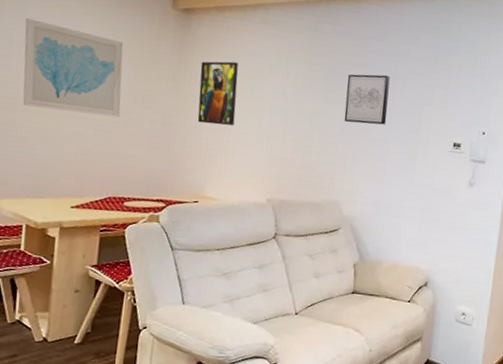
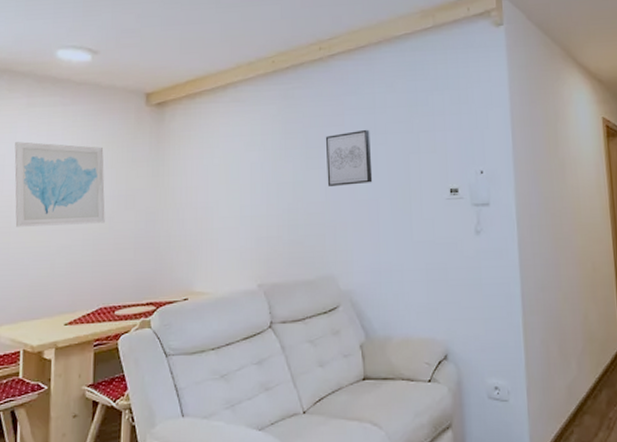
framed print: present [197,61,239,126] -> none [178,146,216,214]

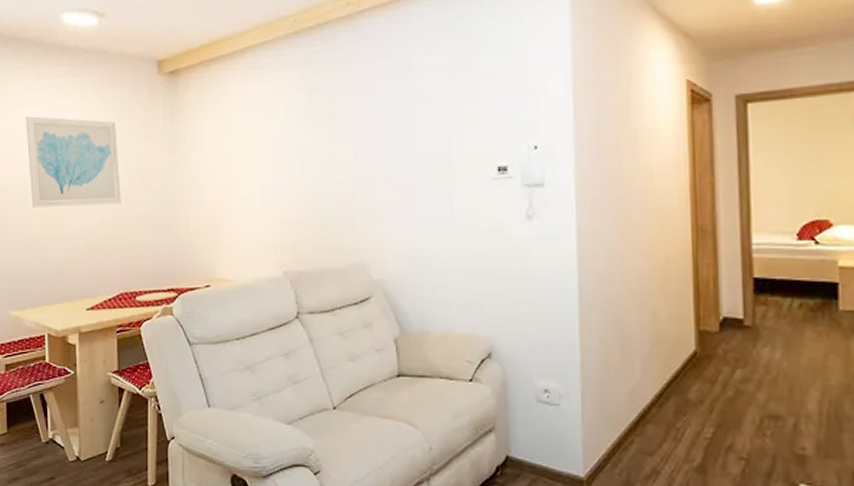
wall art: present [325,129,373,186] -> none [354,98,409,164]

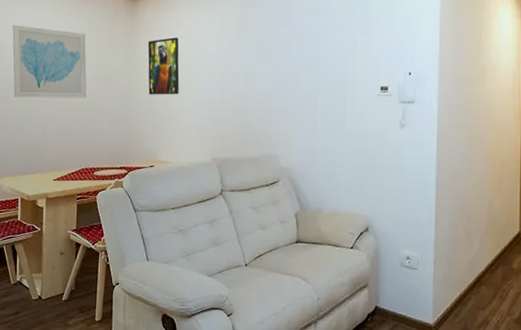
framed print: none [194,119,236,195] -> present [148,37,180,95]

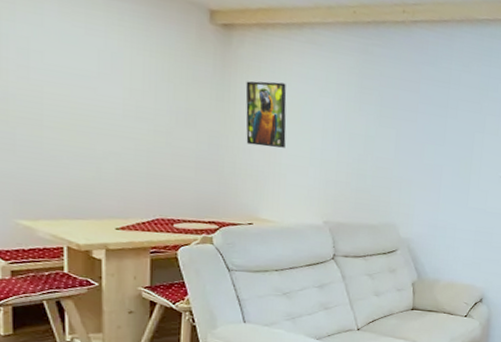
wall art: present [12,25,87,98] -> none [42,26,161,137]

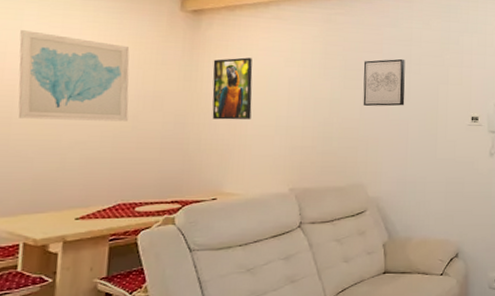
wall art: none [42,26,161,137] -> present [18,30,130,122]
wall art: none [397,99,443,151] -> present [363,58,405,107]

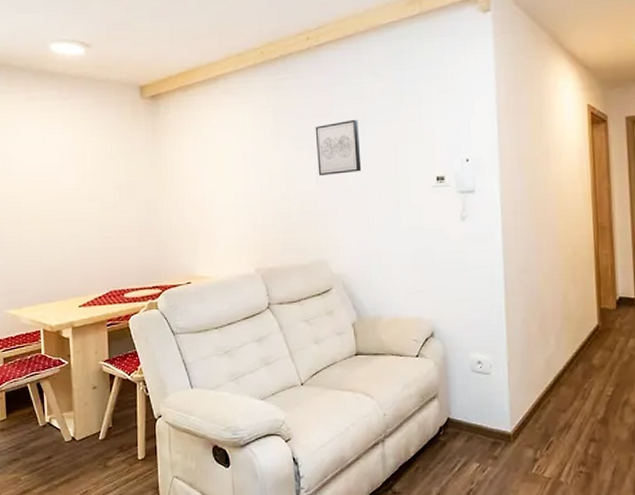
wall art: present [18,30,130,122] -> none [18,135,109,217]
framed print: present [212,57,253,120] -> none [174,137,213,204]

